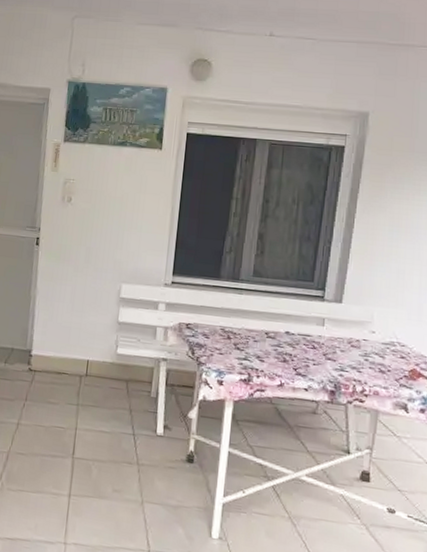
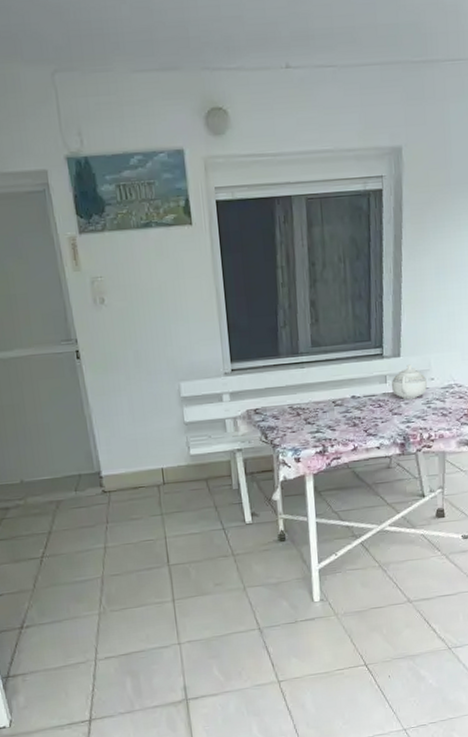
teapot: none [328,312,368,349] -> present [391,364,428,400]

